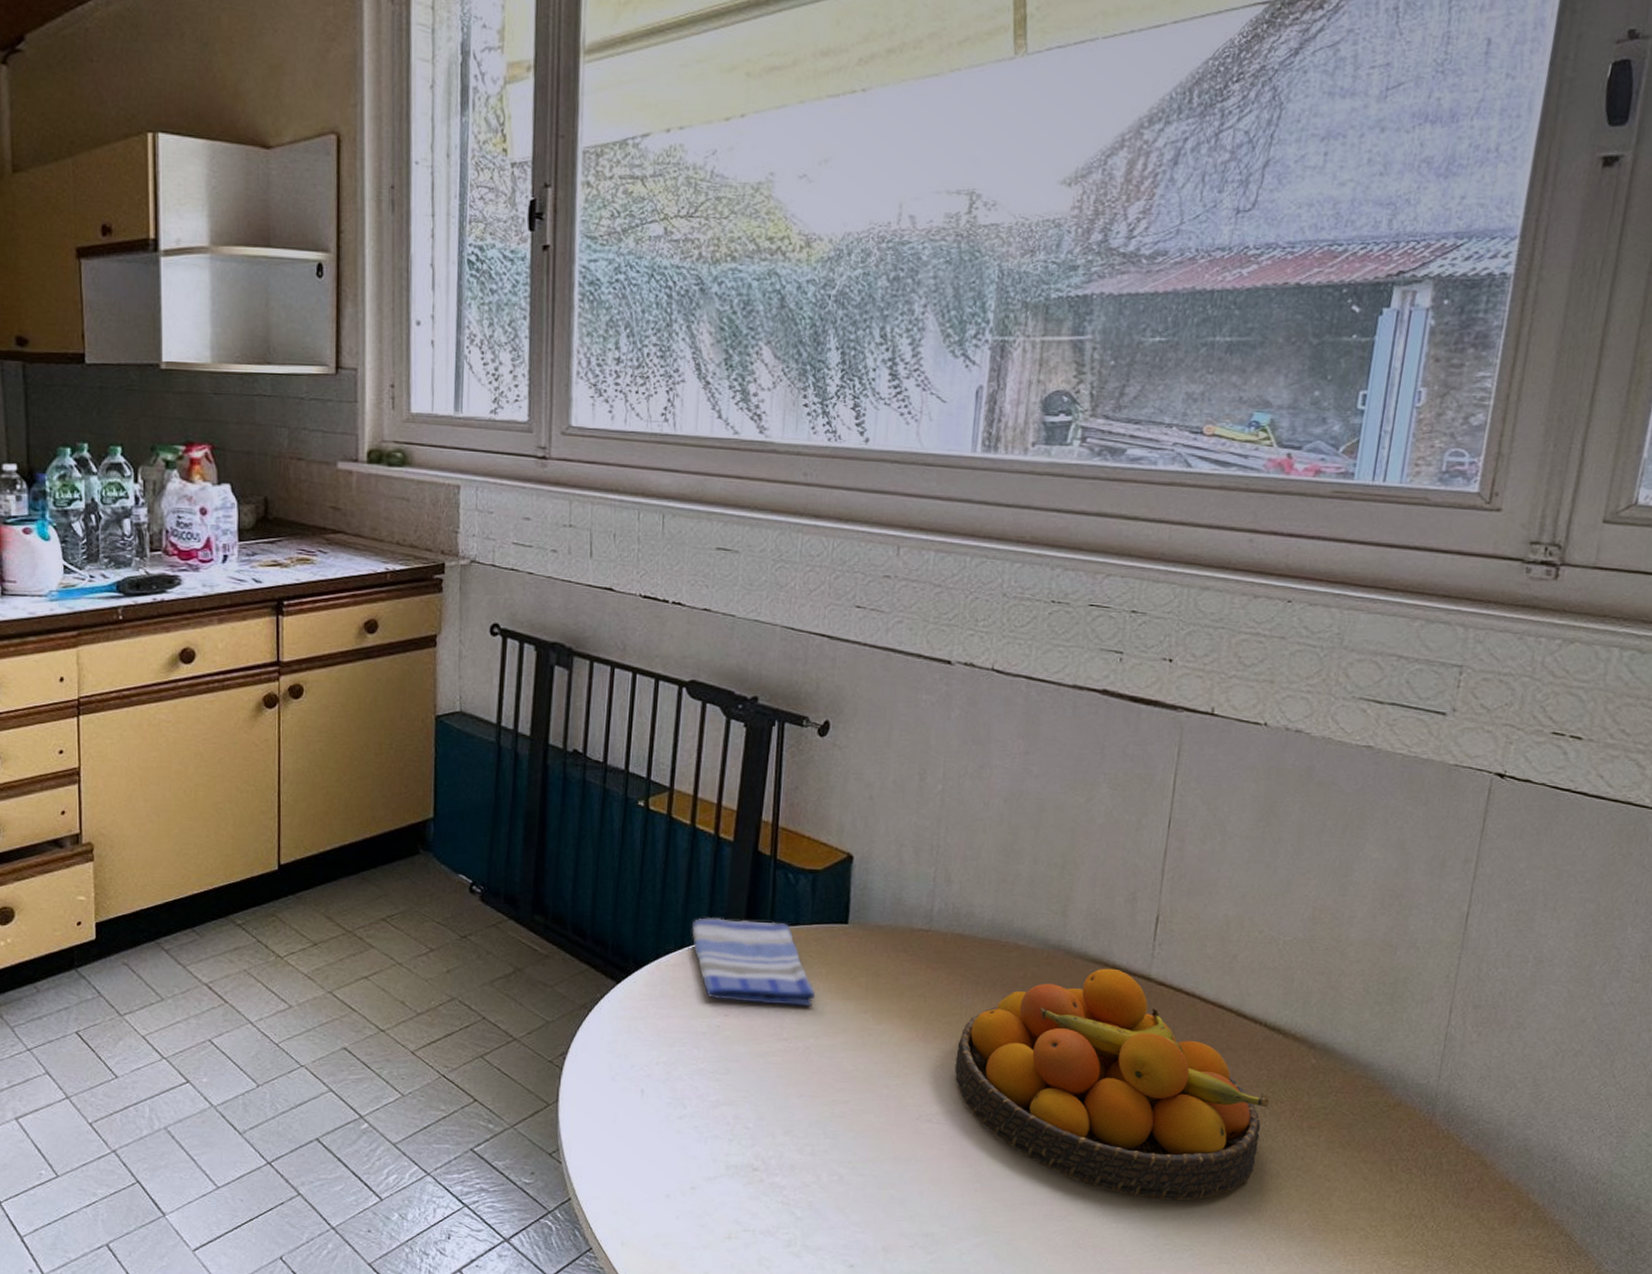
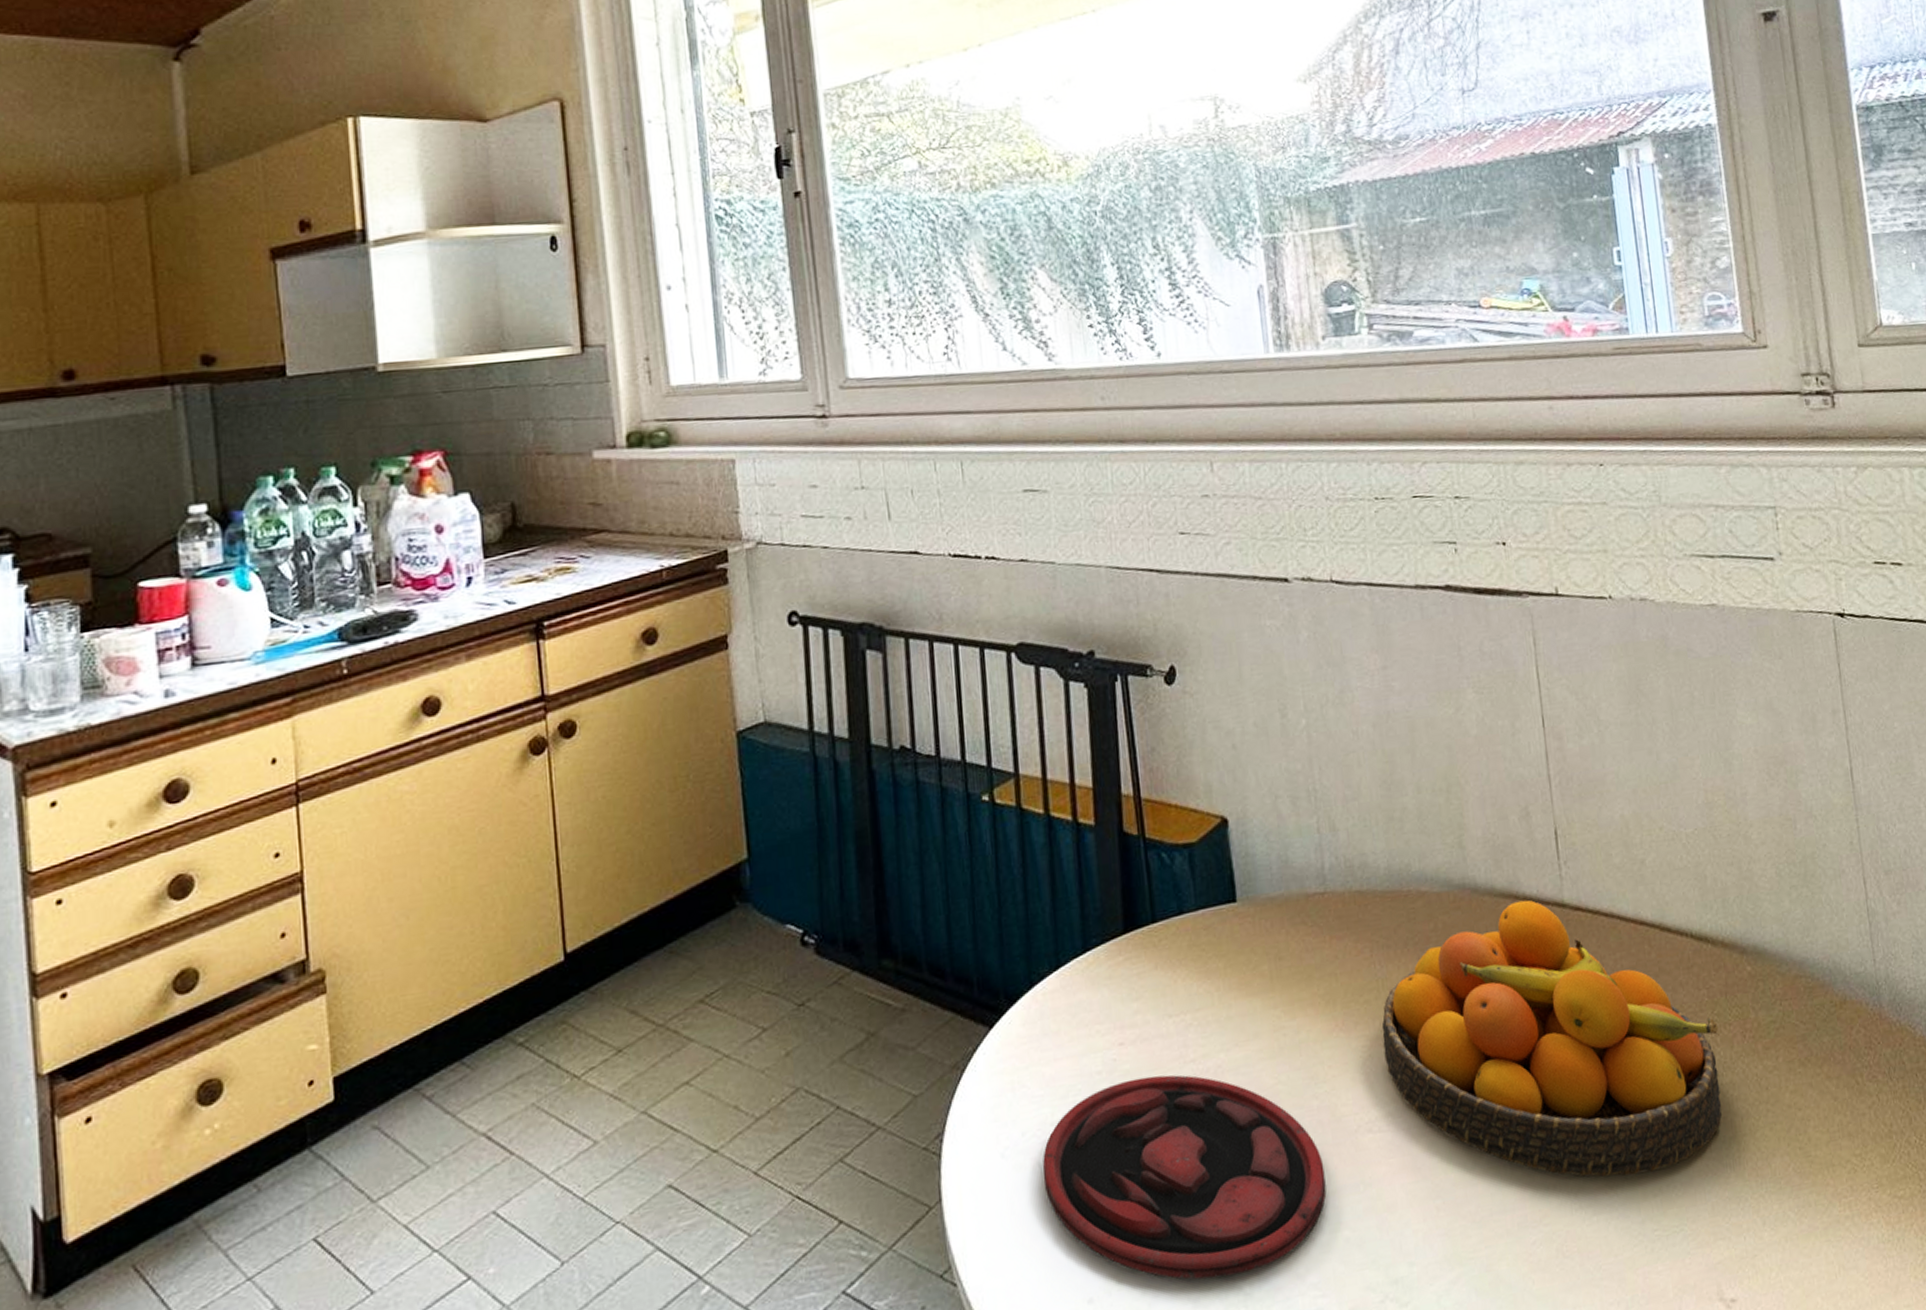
plate: none [644,1043,883,1203] -> present [1043,1075,1327,1280]
dish towel: present [691,918,816,1007] -> none [1063,915,1217,1026]

